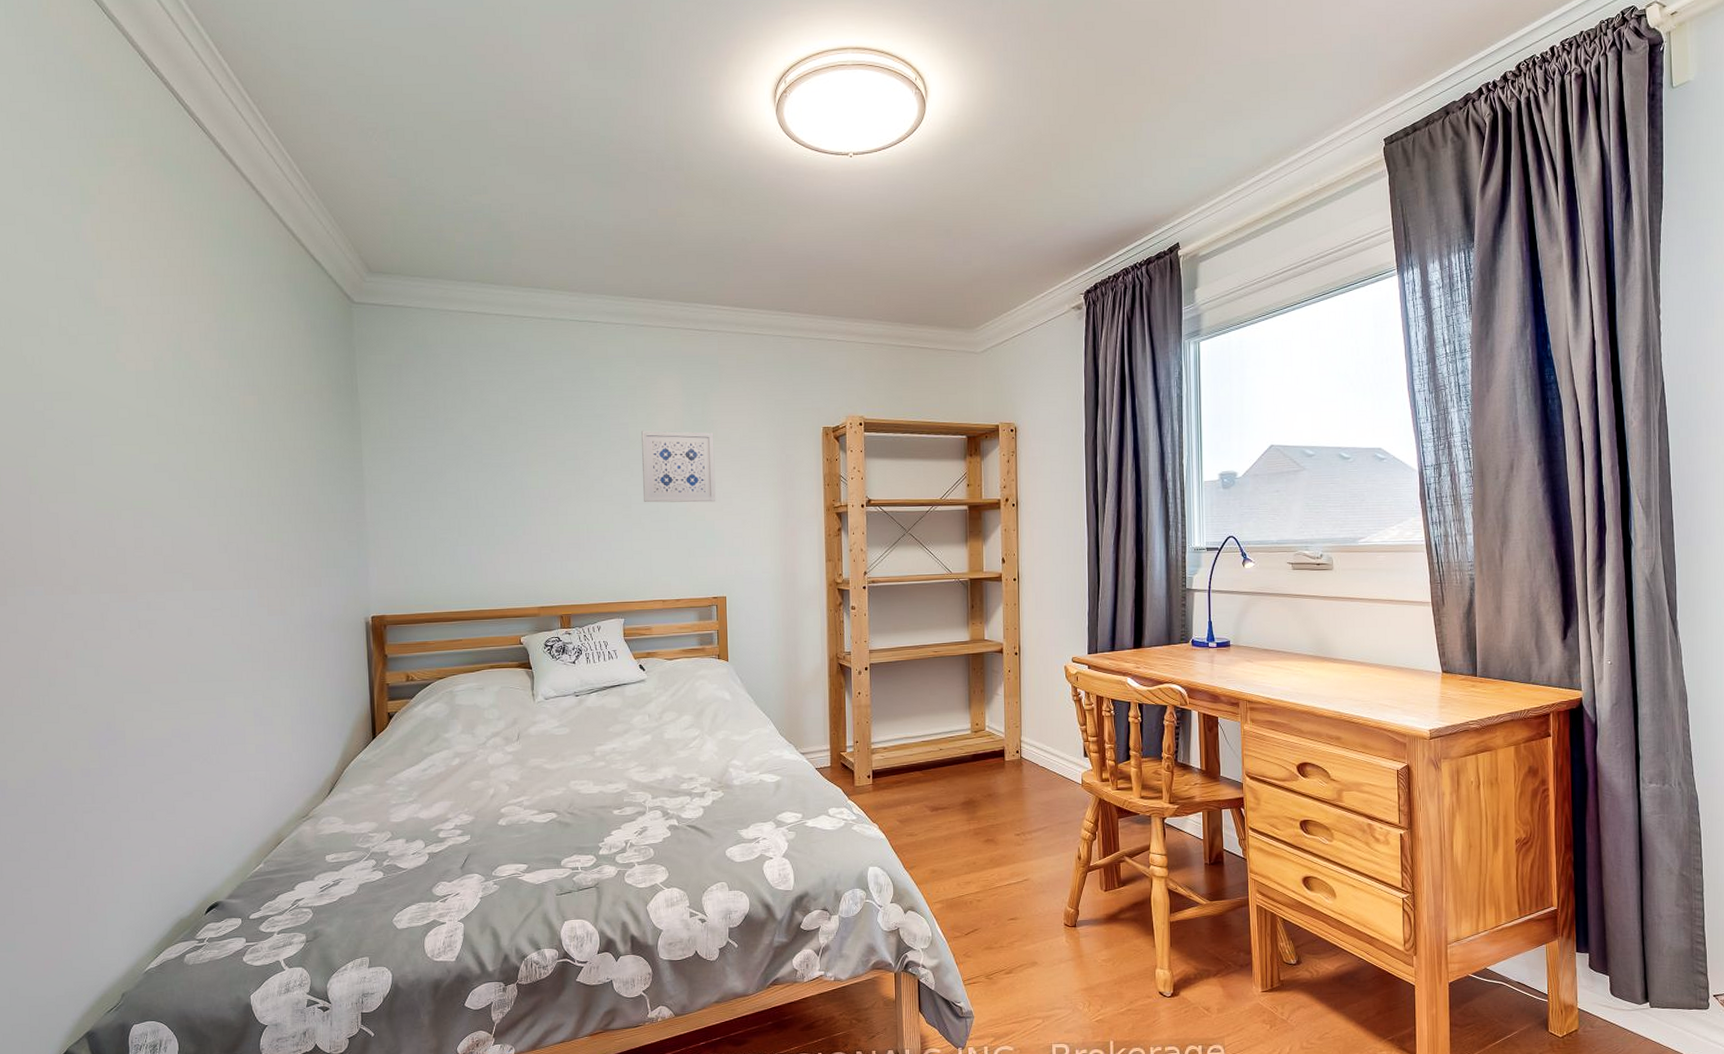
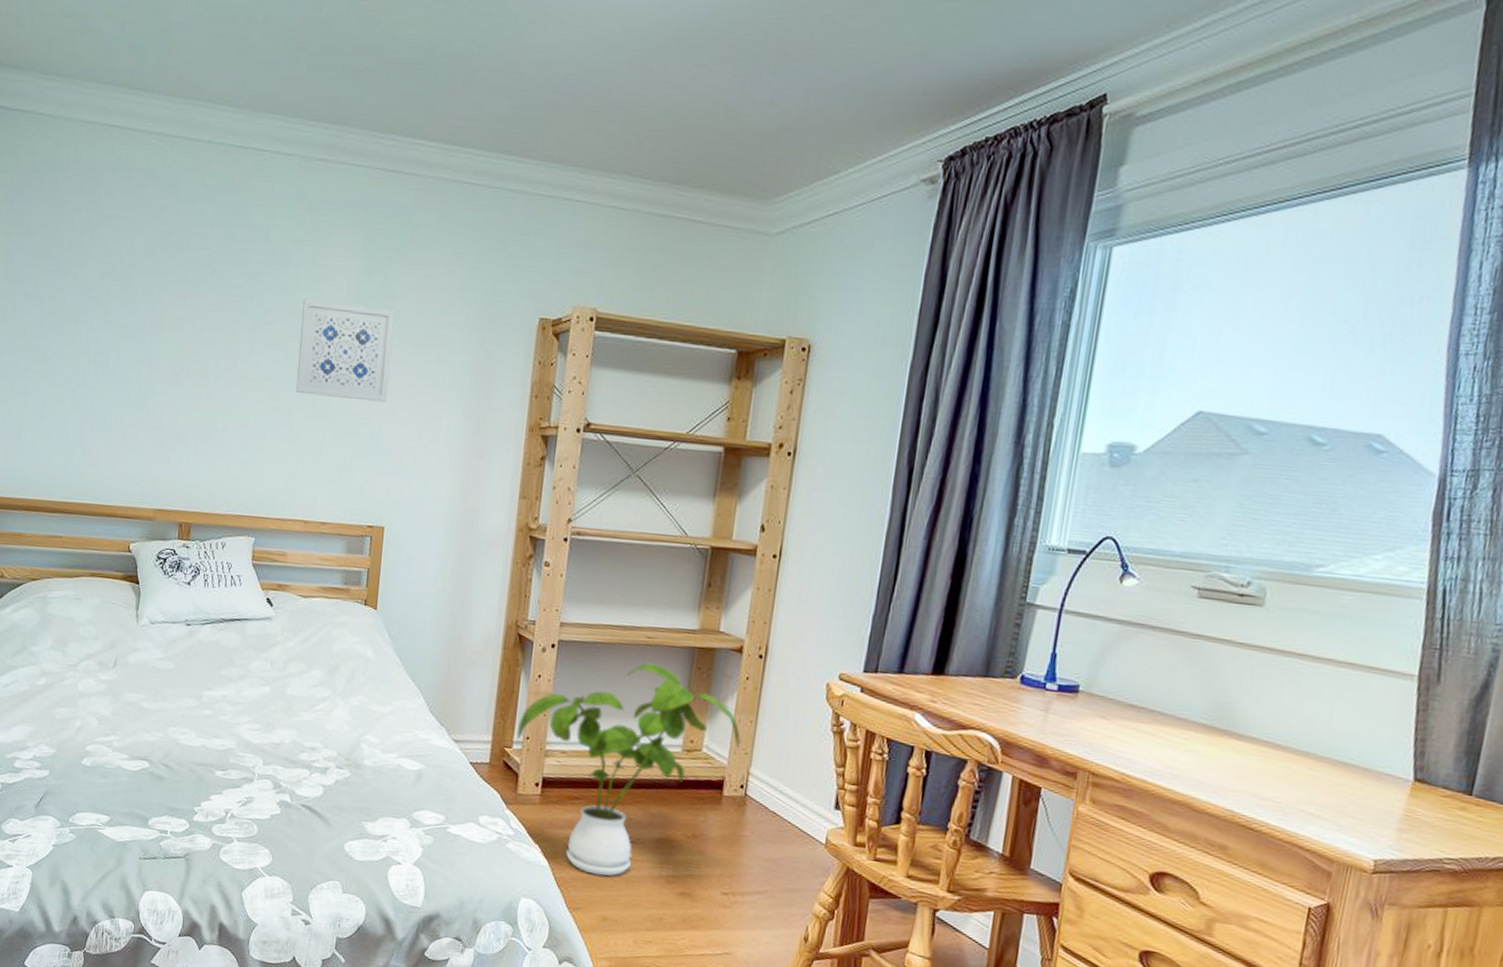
house plant: none [848,670,1011,839] -> present [516,662,741,877]

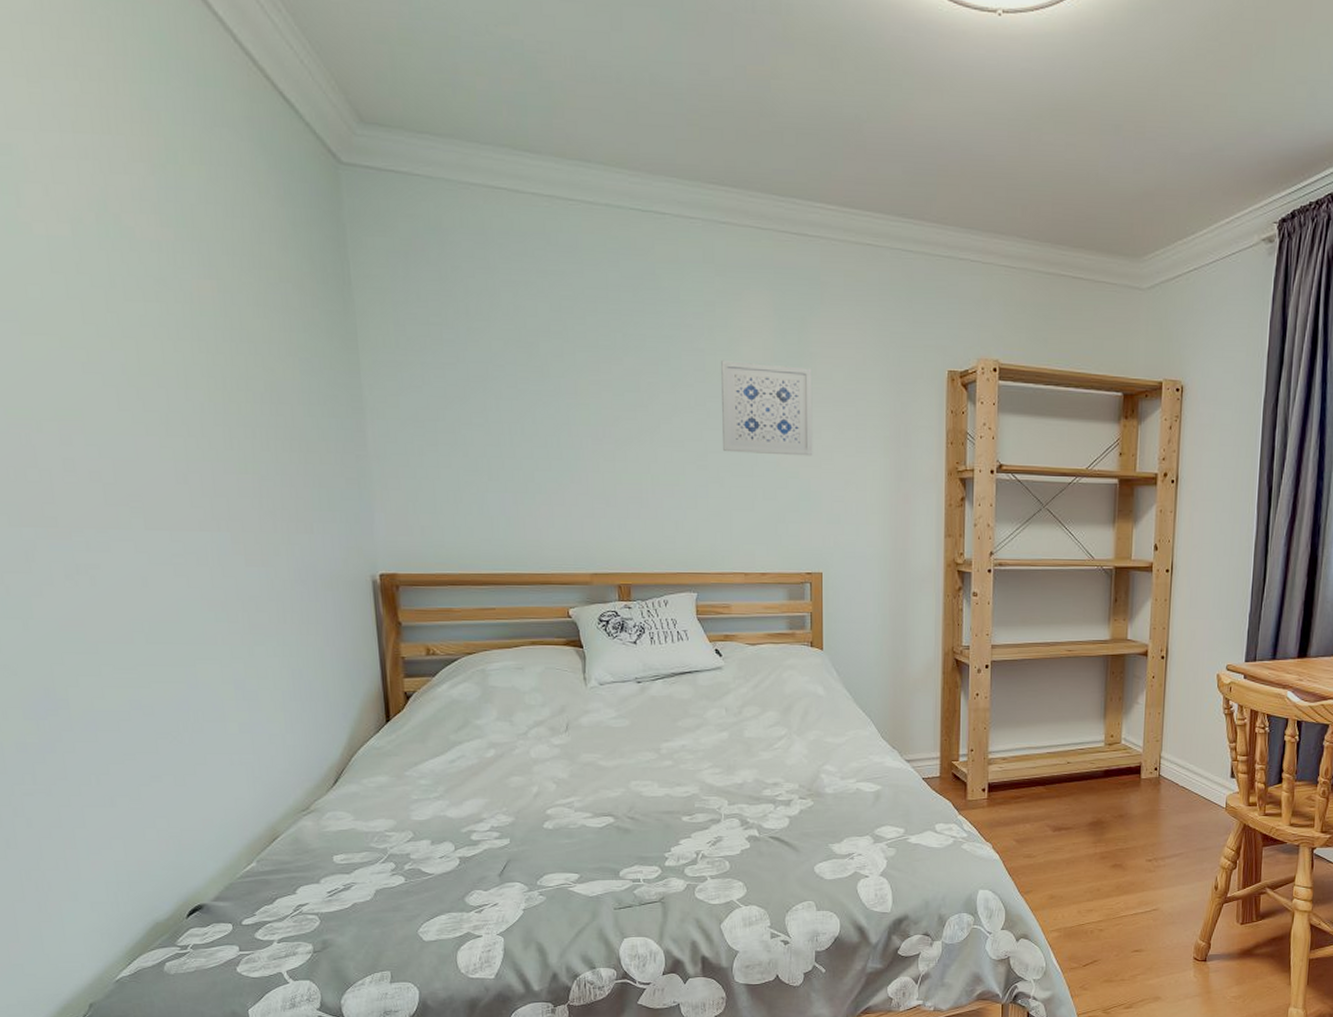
house plant: present [516,662,741,877] -> none [961,672,1152,861]

